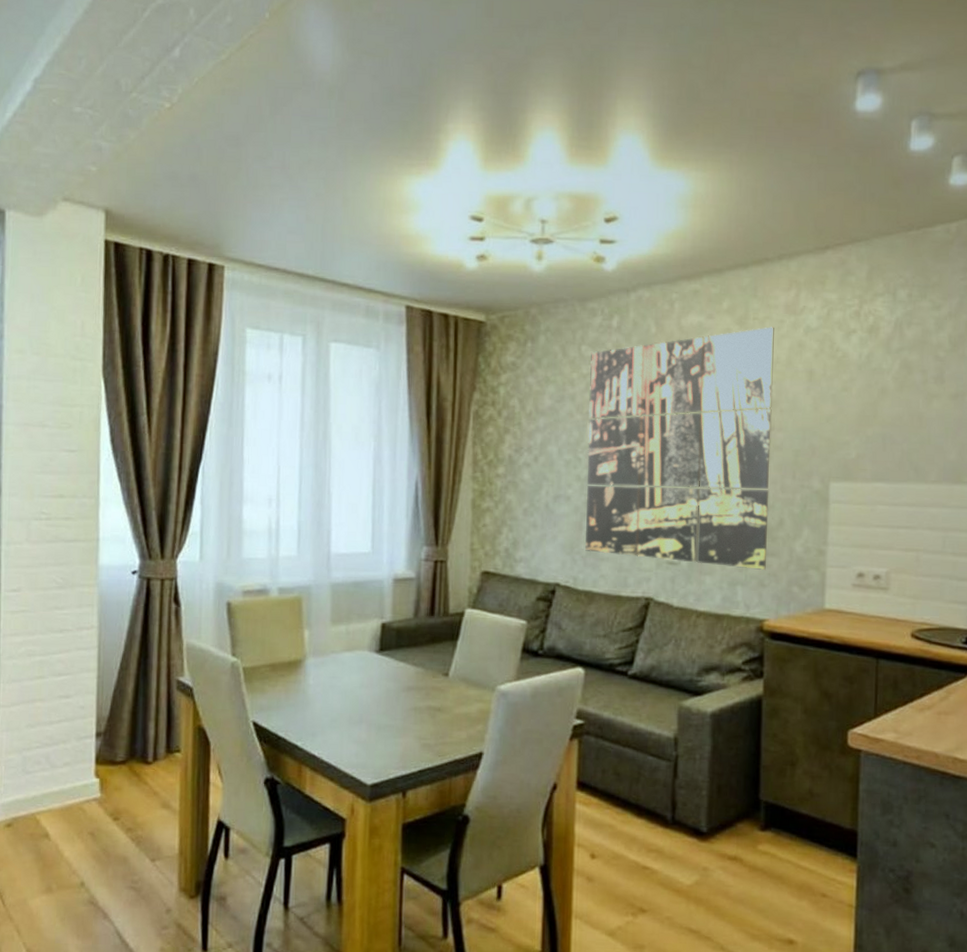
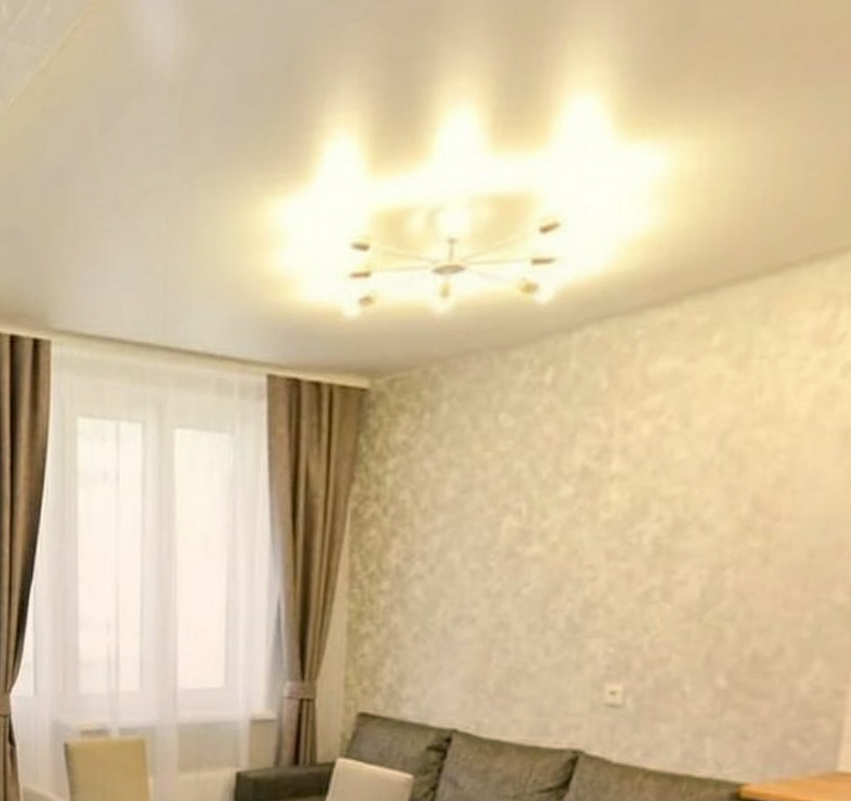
wall art: present [585,327,774,571] -> none [493,367,793,718]

